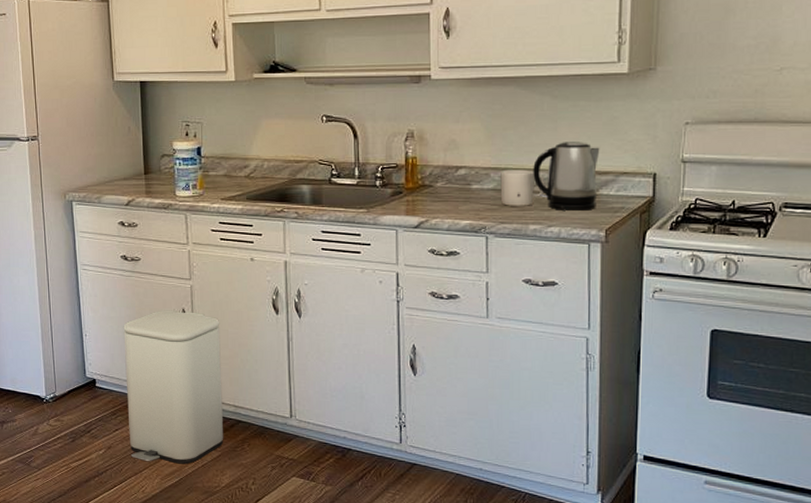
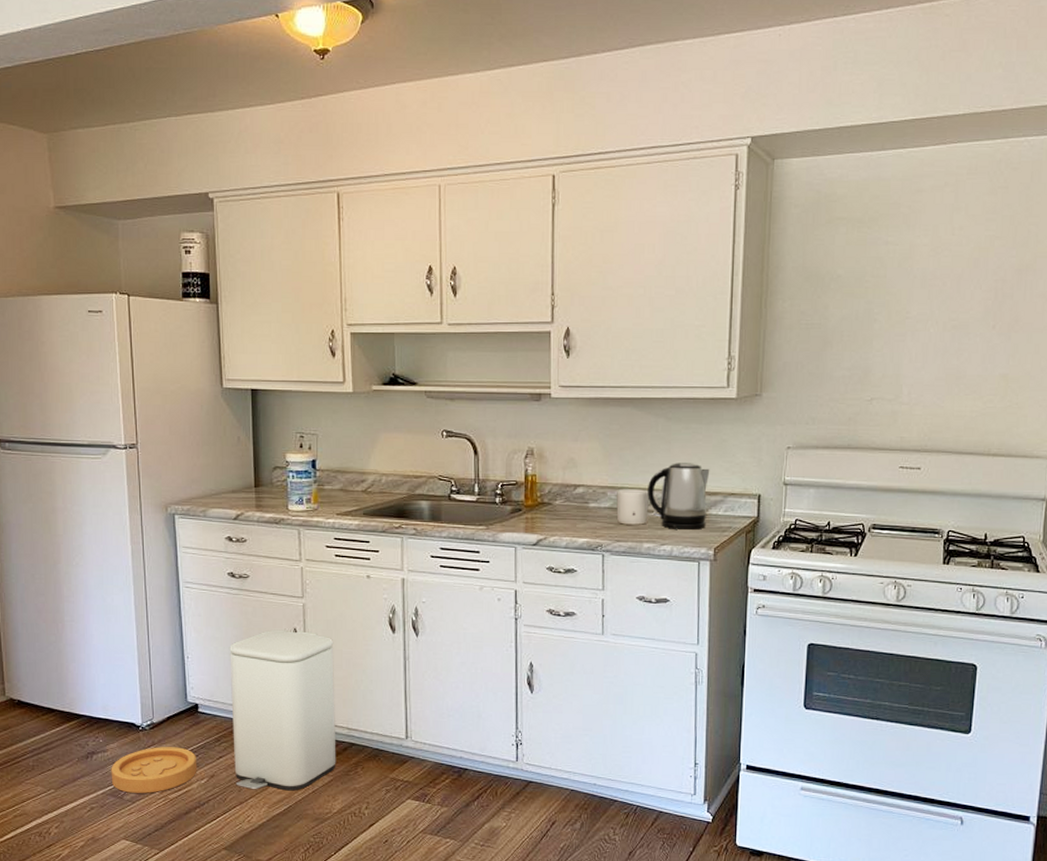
pet bowl: none [19,418,96,462] -> present [111,747,197,794]

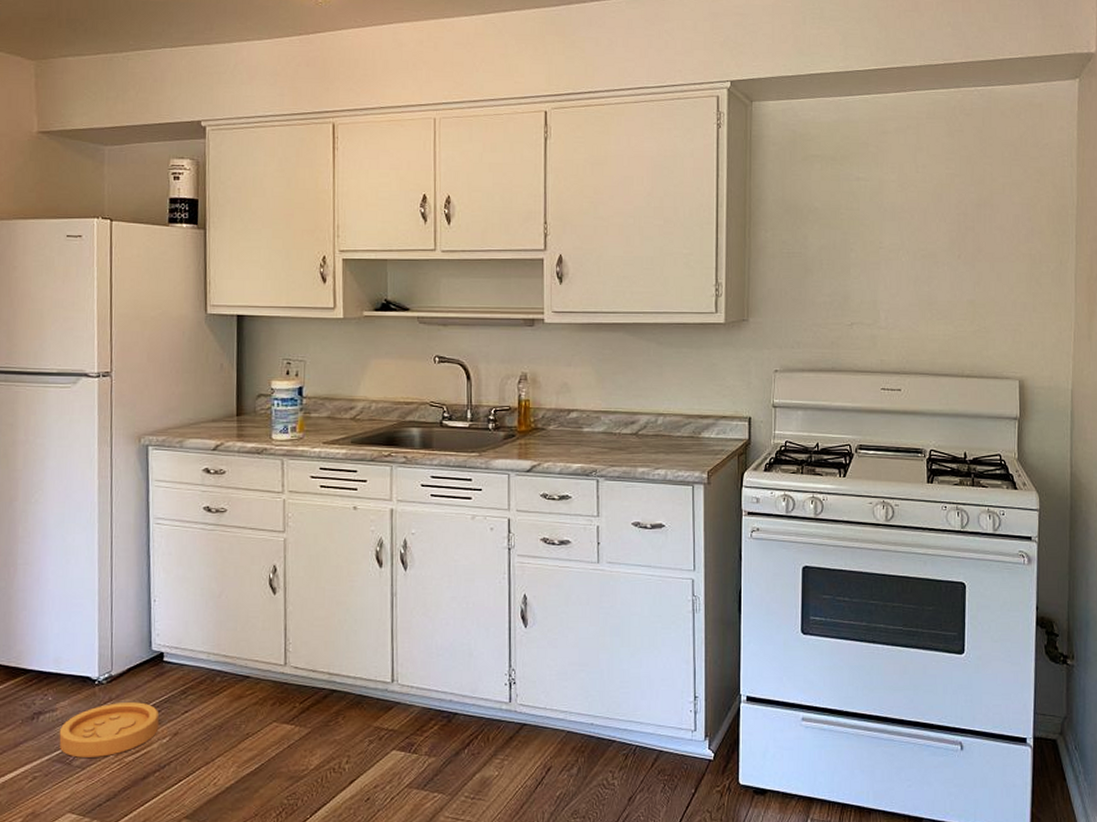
pedal bin: present [229,629,336,791] -> none [201,567,316,748]
mug: present [616,489,660,525] -> none [610,413,654,449]
kettle: present [647,461,710,530] -> none [641,385,702,453]

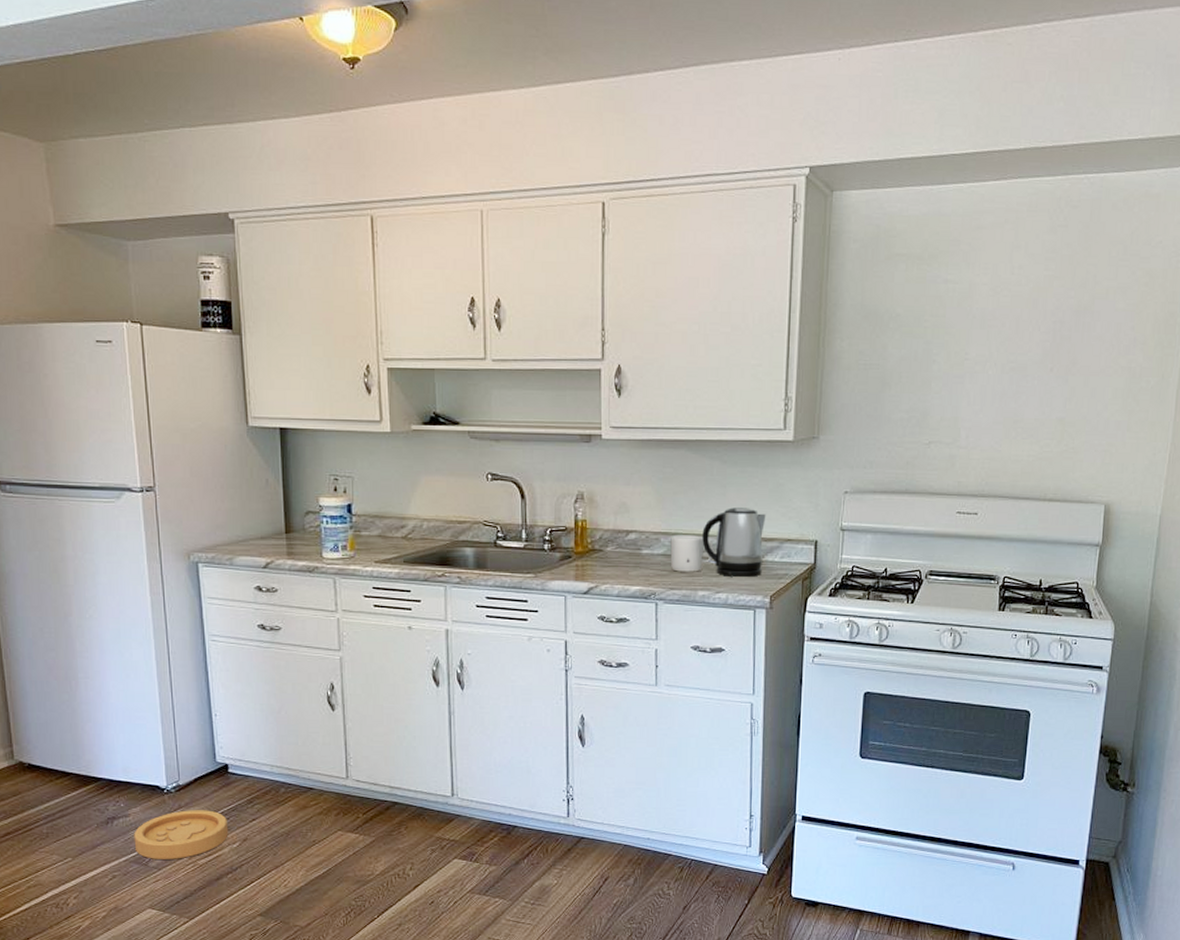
mug: none [610,413,654,449] -> present [670,535,715,572]
kettle: none [641,385,702,453] -> present [702,506,766,577]

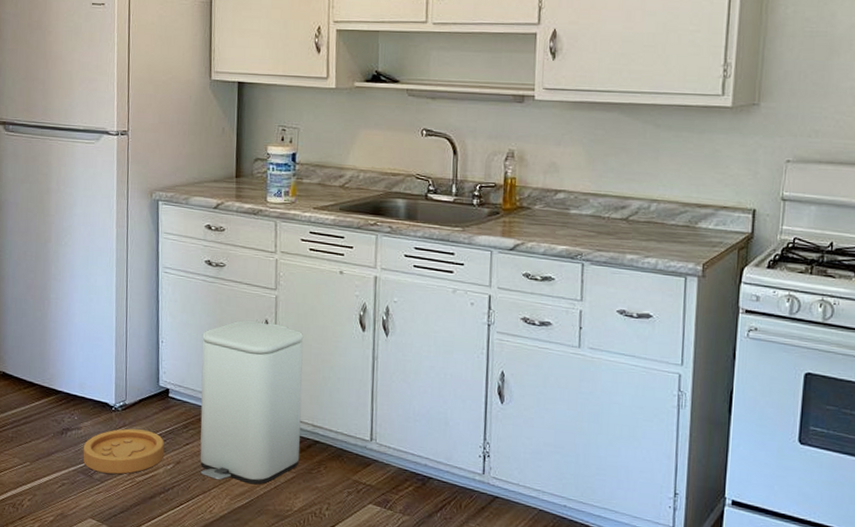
pedal bin: none [261,684,378,853] -> present [200,320,304,485]
mug: present [670,535,715,572] -> none [598,196,646,235]
kettle: present [702,506,766,577] -> none [632,171,701,243]

